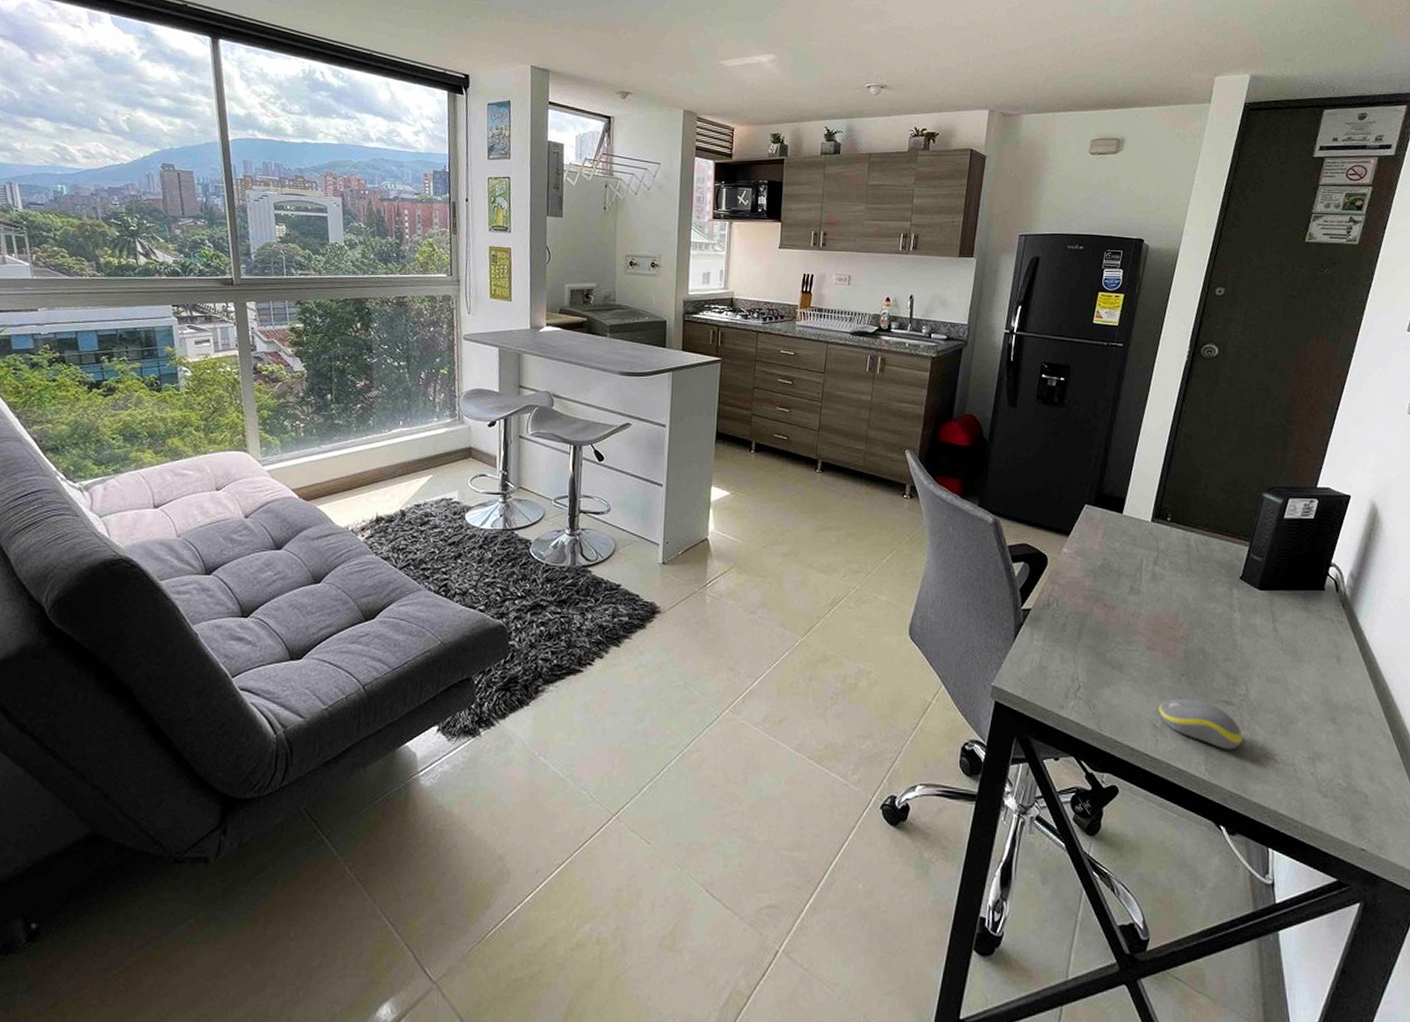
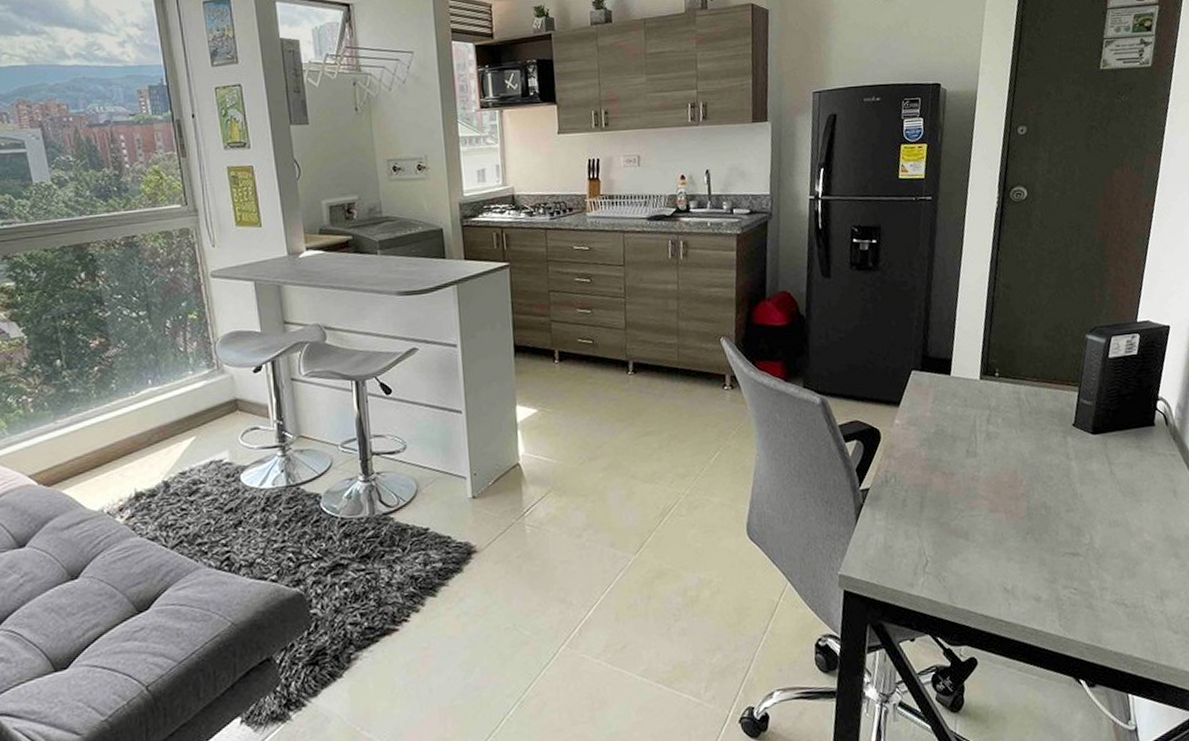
computer mouse: present [1159,699,1243,750] -> none [1008,556,1092,603]

